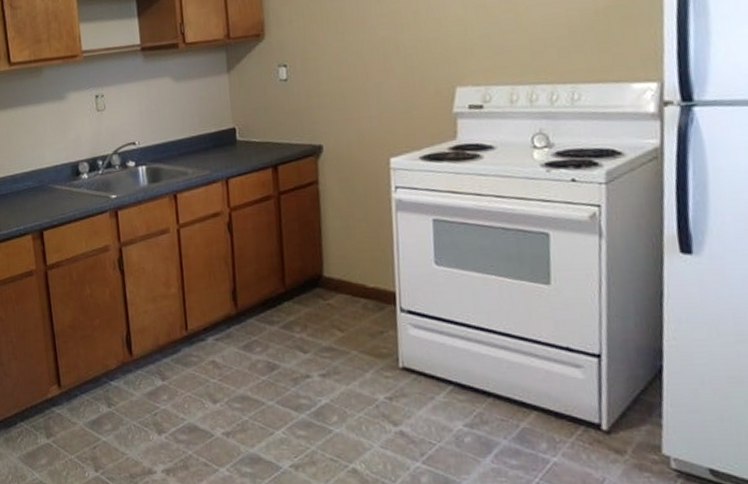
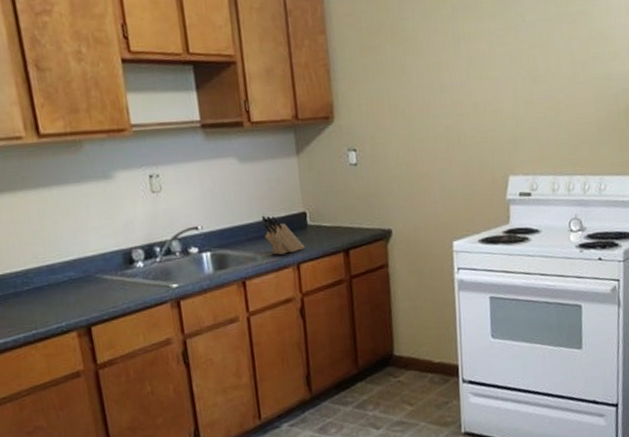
knife block: none [192,131,234,170] -> present [261,215,305,255]

